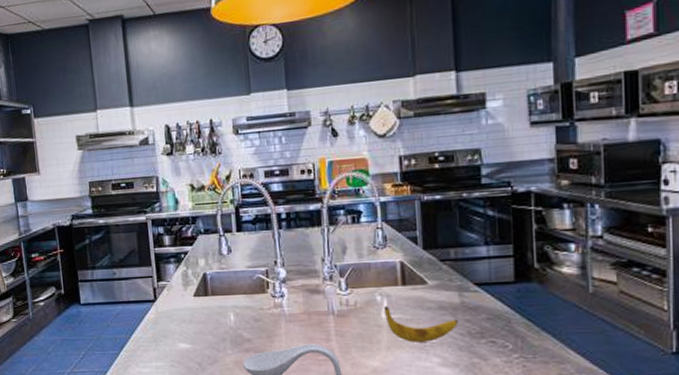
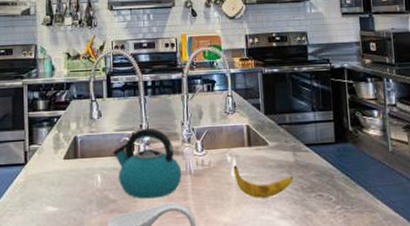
kettle: none [246,264,324,339] -> present [113,128,182,199]

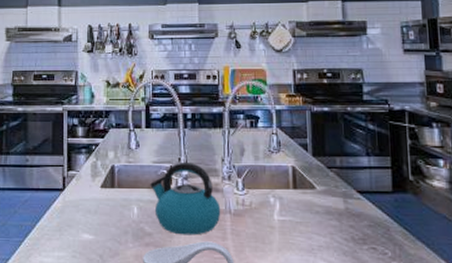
banana: present [233,165,293,198] -> none [276,207,343,246]

